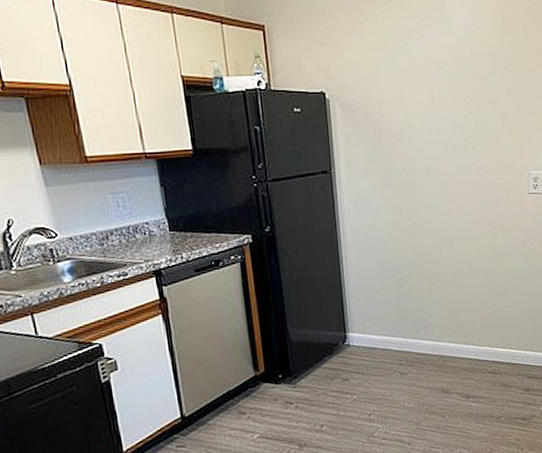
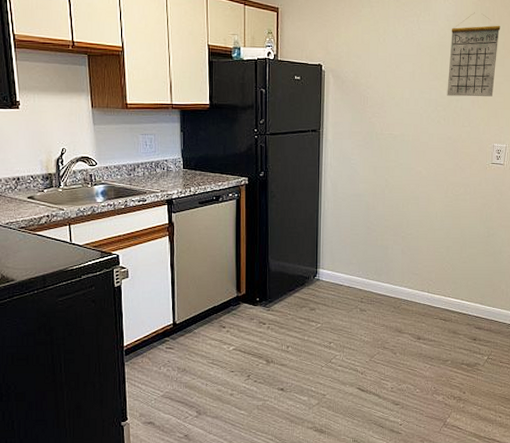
calendar: none [470,20,525,120] -> present [447,12,501,97]

